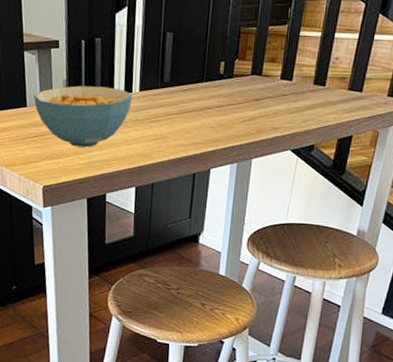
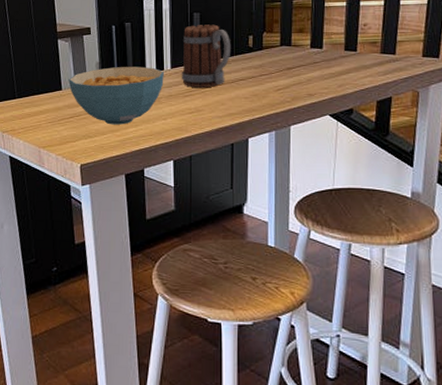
mug: none [149,46,202,115] -> present [181,24,231,88]

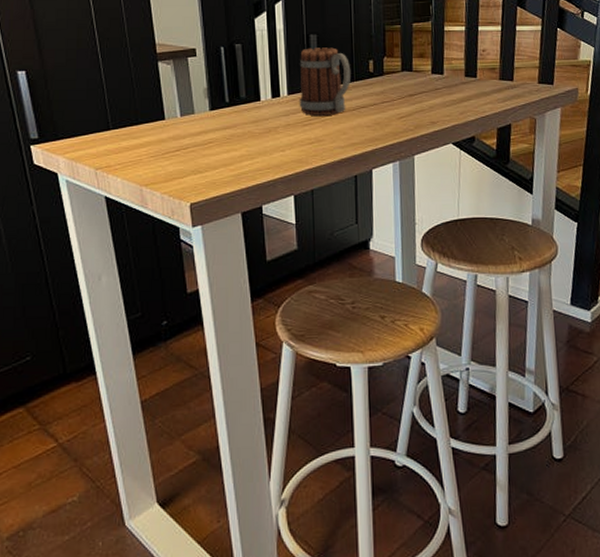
cereal bowl: present [68,66,164,125] -> none [172,93,281,158]

